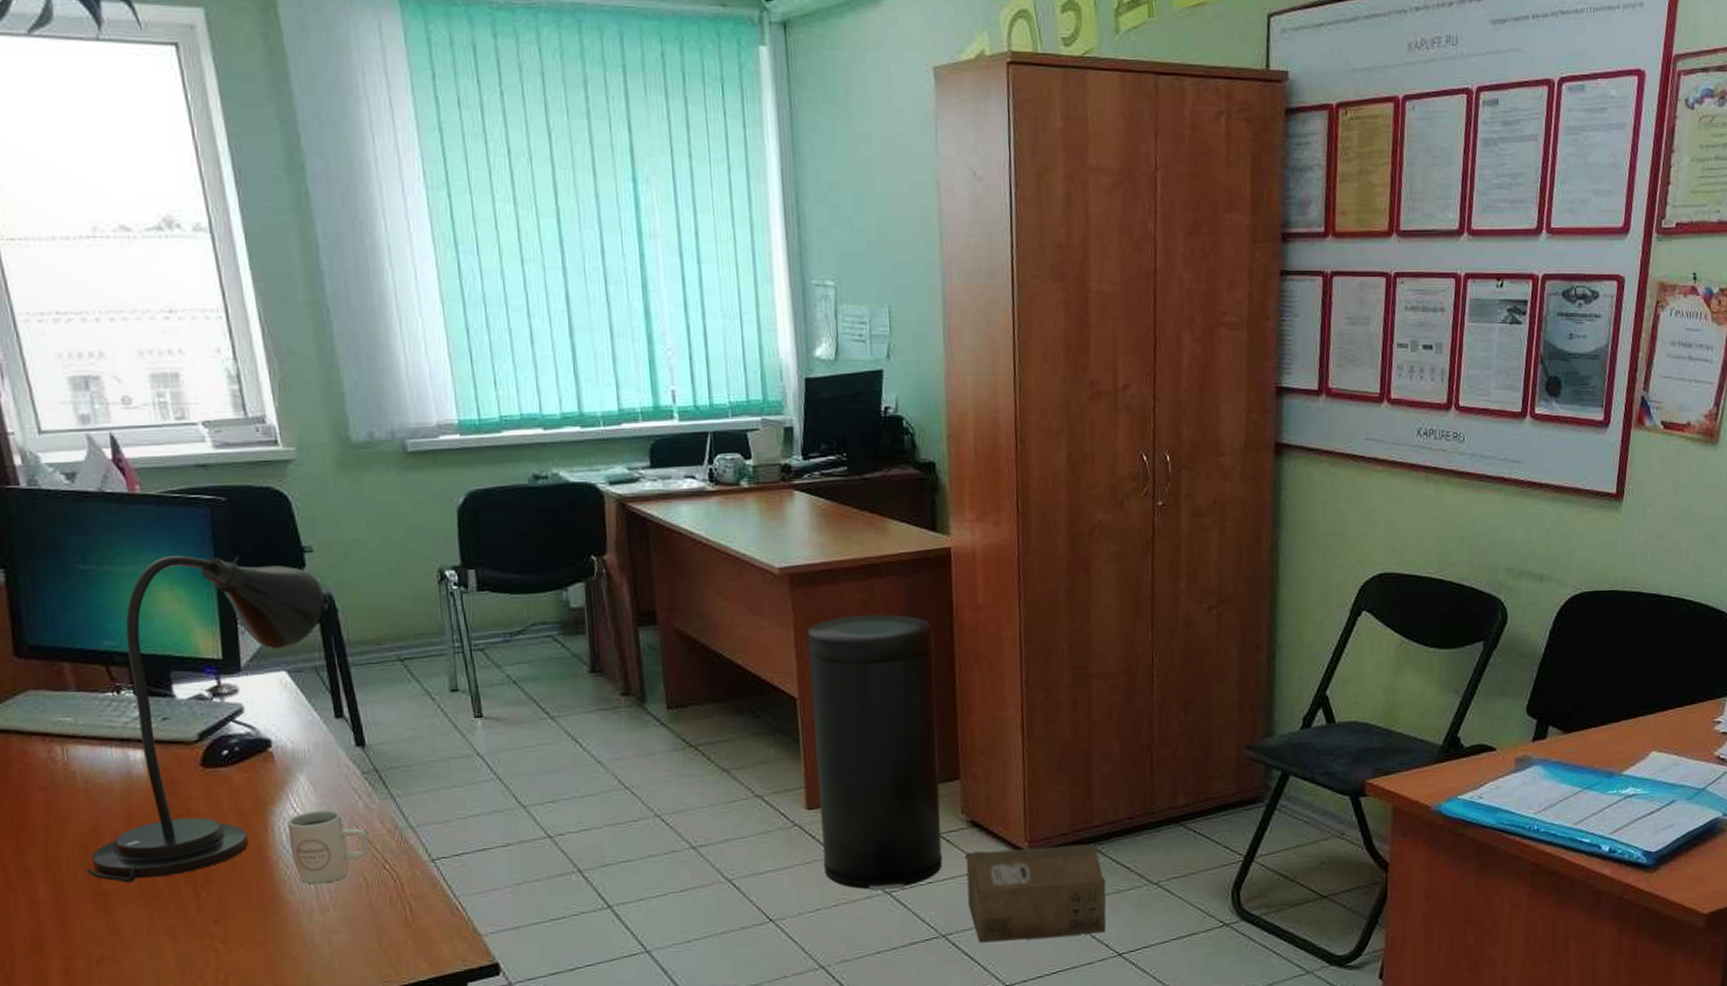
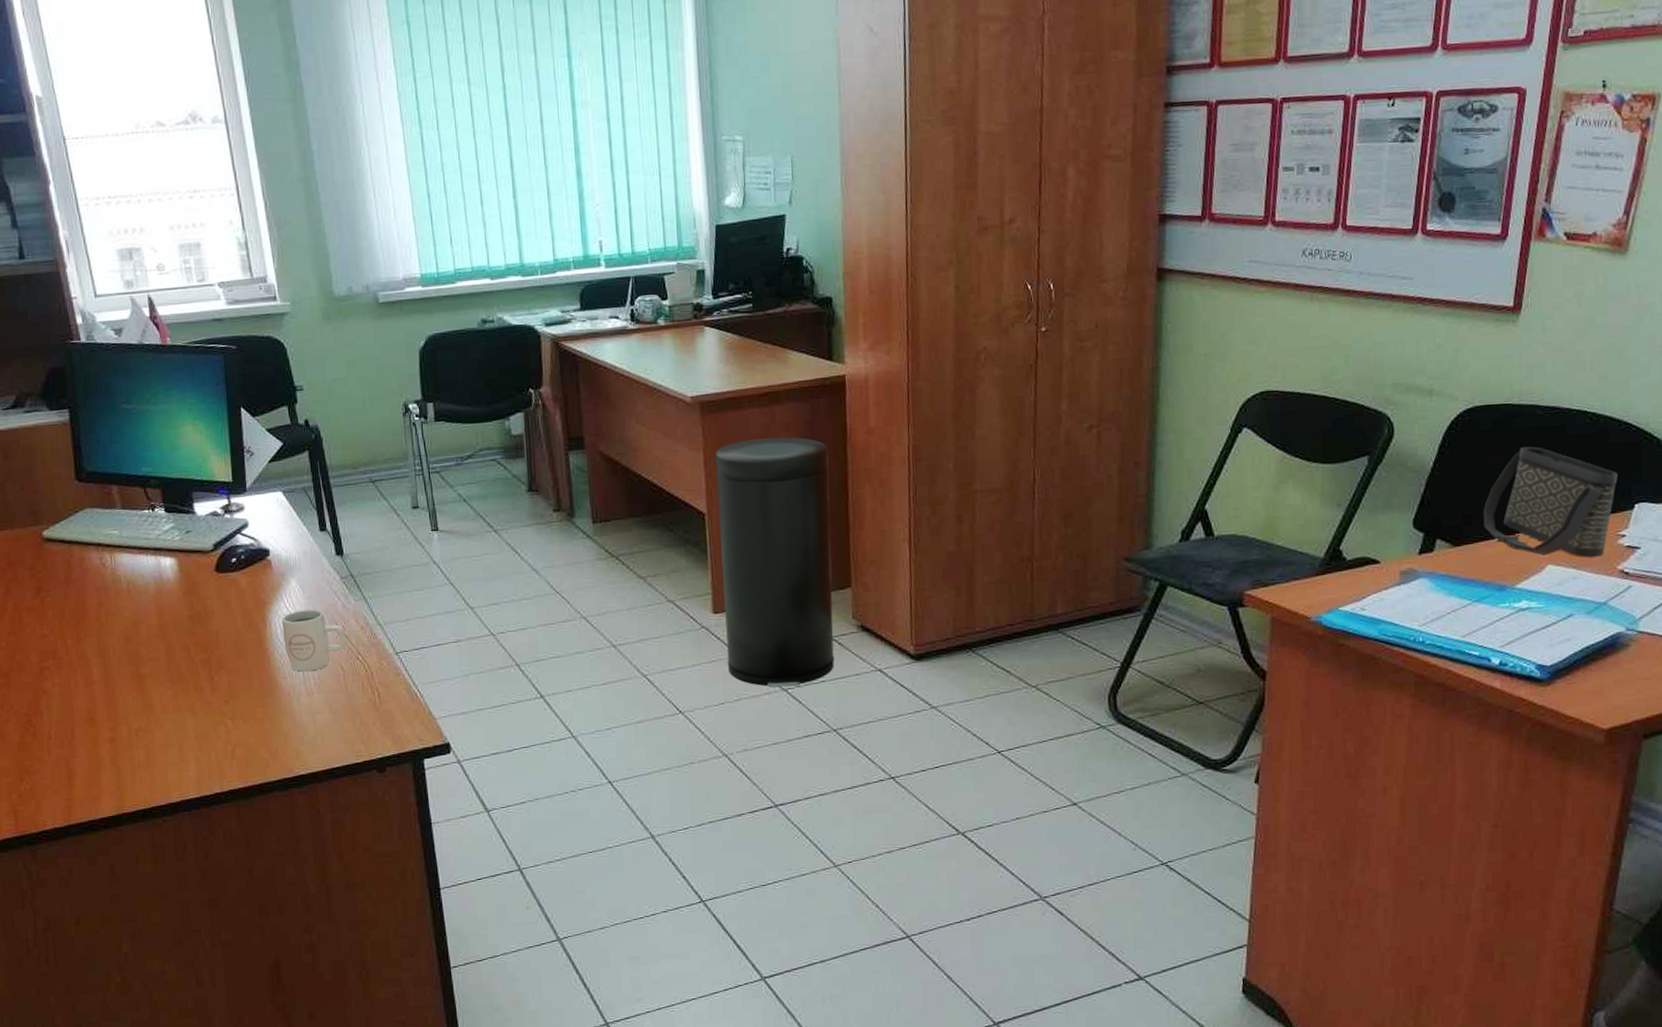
desk lamp: present [86,556,325,883] -> none [128,395,313,668]
cardboard box: present [964,844,1106,943] -> none [854,648,987,738]
handbag: none [1592,633,1713,745] -> present [1483,447,1618,558]

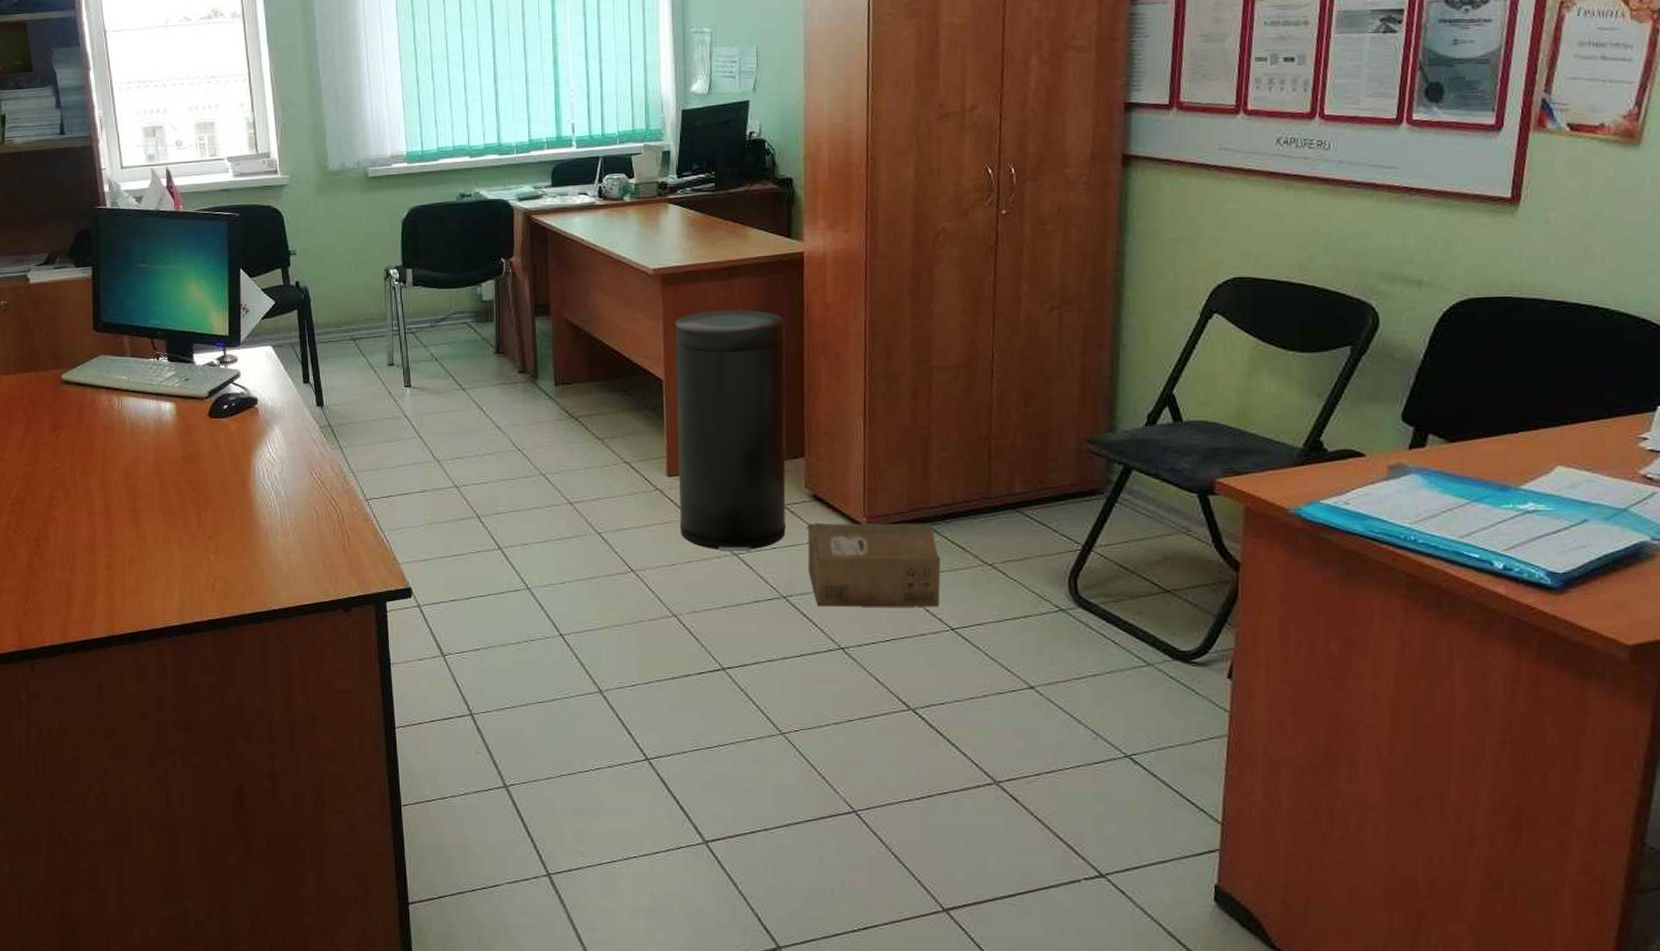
mug: present [282,609,347,672] -> none [265,455,322,513]
cardboard box: none [854,648,987,738] -> present [806,522,941,607]
handbag: present [1483,447,1618,558] -> none [1481,342,1637,461]

